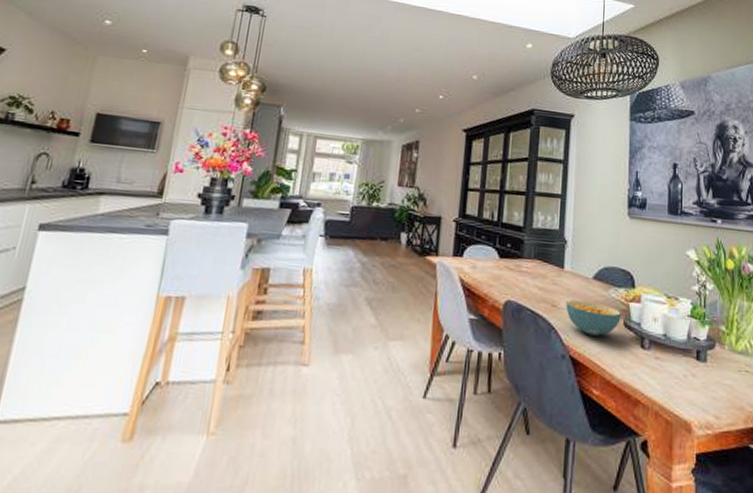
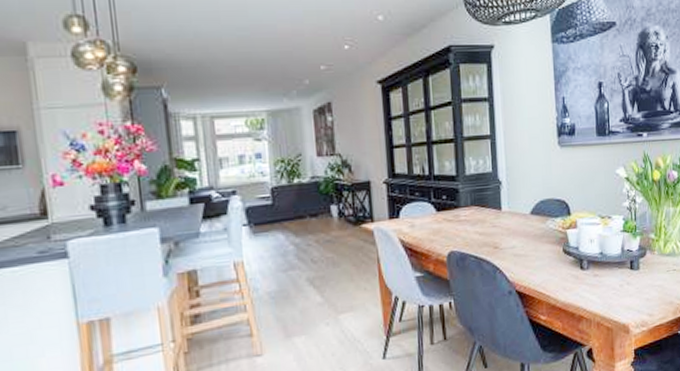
cereal bowl: present [566,300,621,336] -> none [507,236,560,268]

